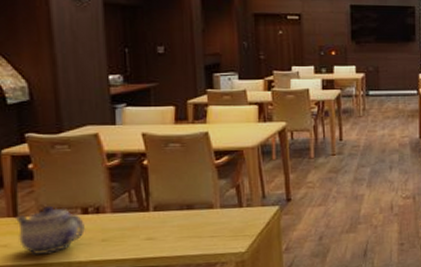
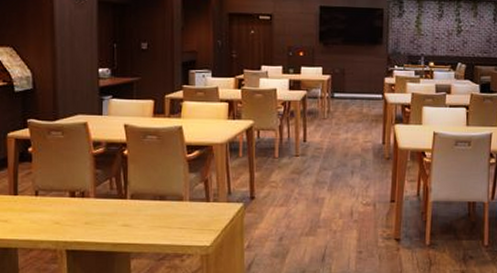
teapot: present [14,205,86,256] -> none [15,187,73,232]

